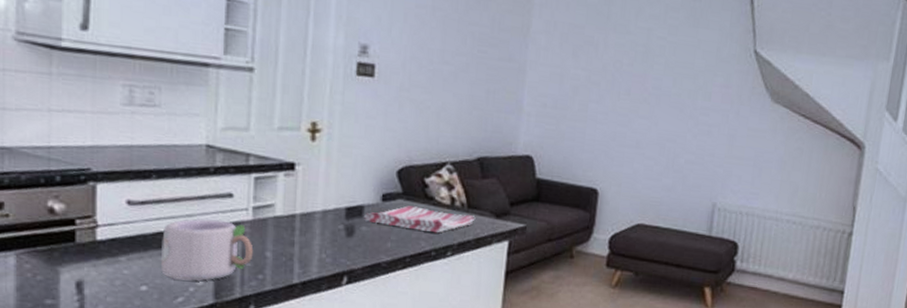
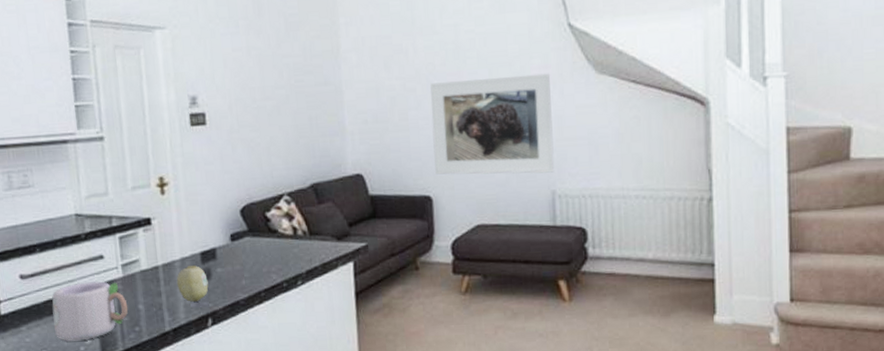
fruit: none [313,219,350,257] -> present [176,266,209,302]
dish towel: present [364,205,476,233] -> none [217,241,319,265]
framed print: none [605,80,729,186] -> present [430,73,555,175]

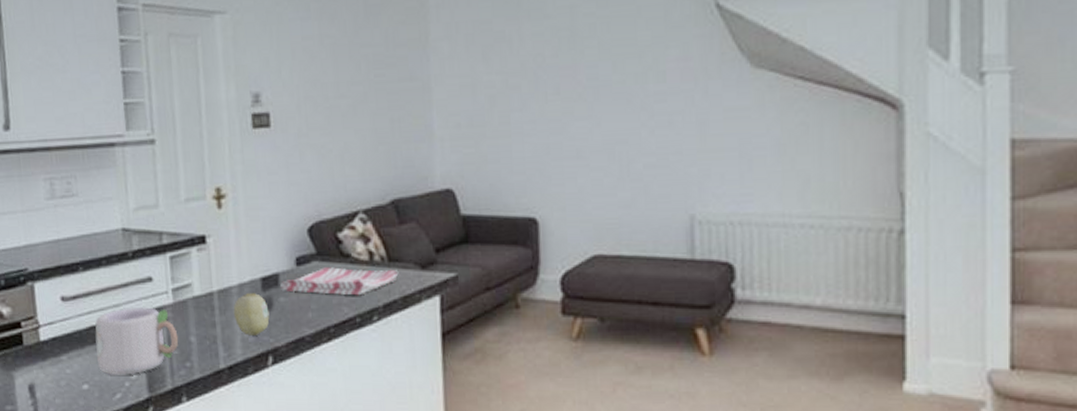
dish towel: none [217,241,319,265] -> present [280,267,399,296]
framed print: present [430,73,555,175] -> none [538,67,695,193]

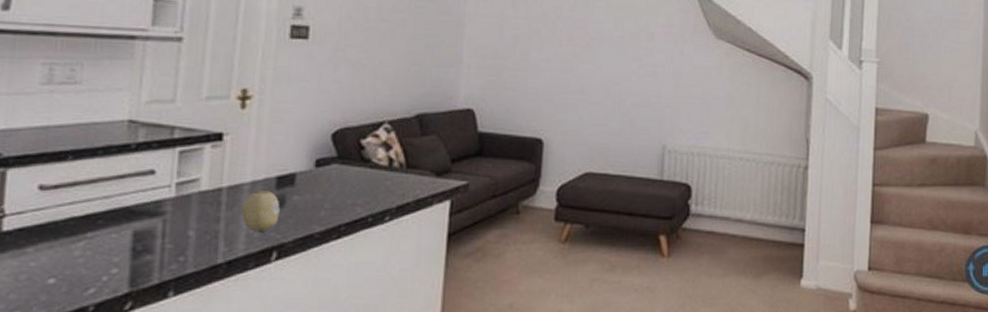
mug: present [95,307,179,375] -> none [72,200,175,269]
dish towel: present [280,267,399,296] -> none [296,170,415,198]

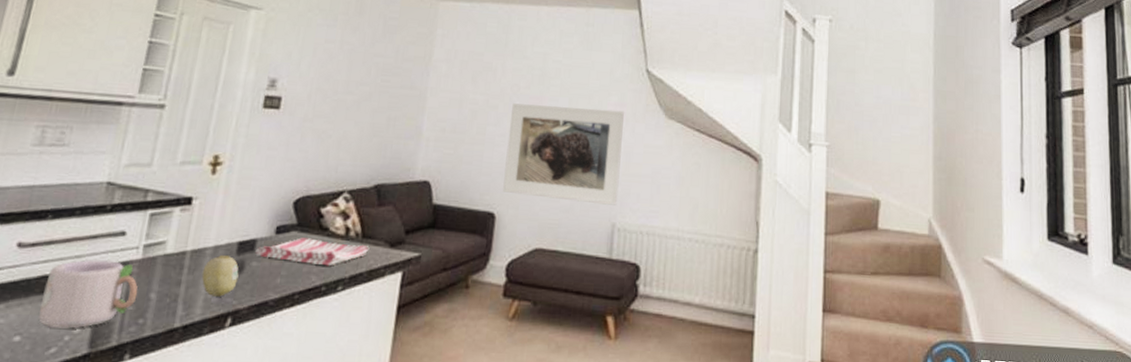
mug: none [72,200,175,269] -> present [38,260,138,329]
dish towel: none [296,170,415,198] -> present [255,237,370,266]
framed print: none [550,27,672,128] -> present [503,103,624,205]

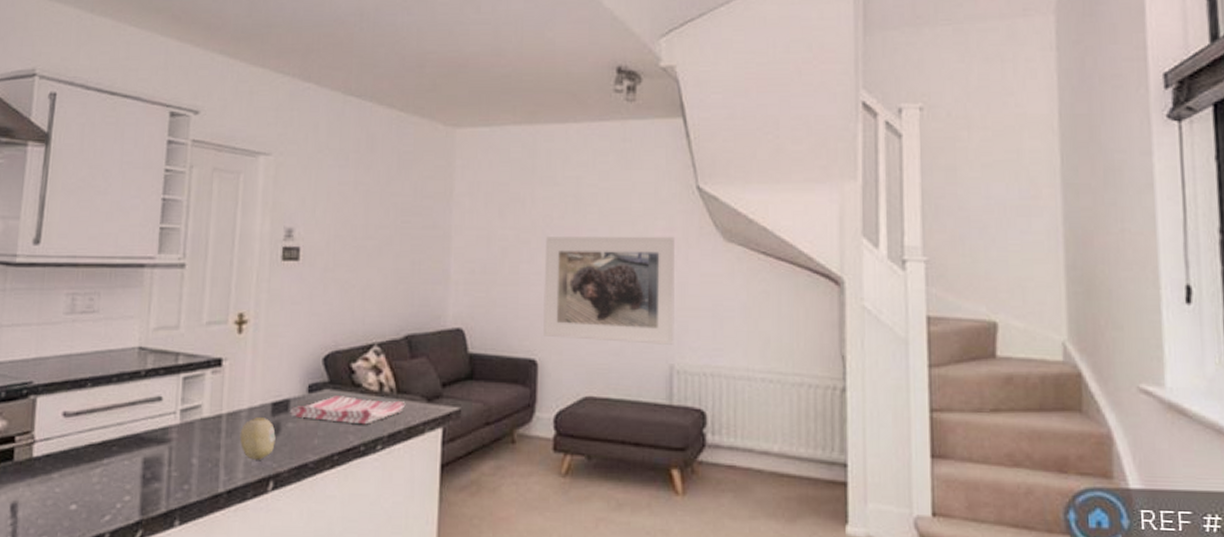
mug: present [38,260,138,329] -> none [91,426,180,496]

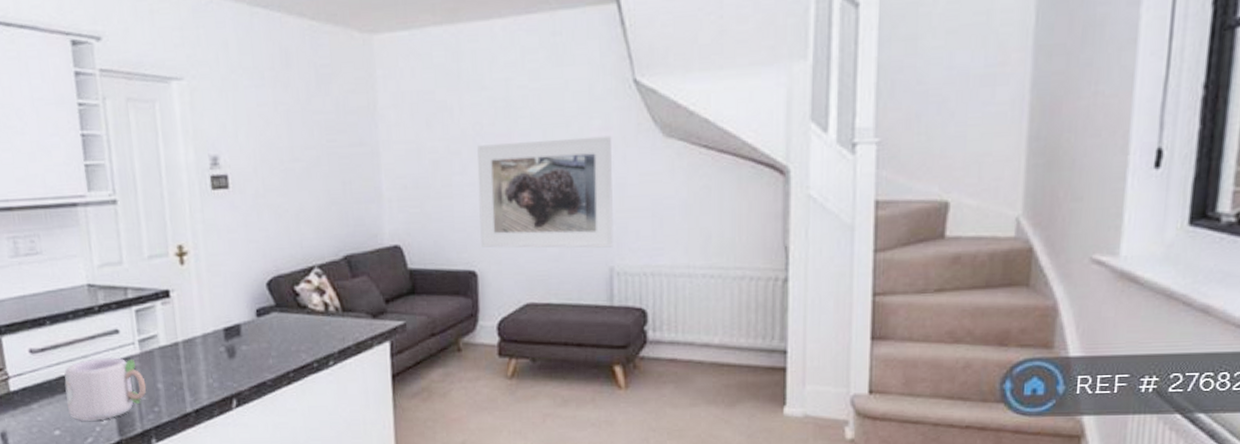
mug: none [91,426,180,496] -> present [64,357,147,421]
fruit: present [239,417,276,460] -> none [198,342,233,381]
dish towel: present [290,395,406,425] -> none [242,317,352,343]

